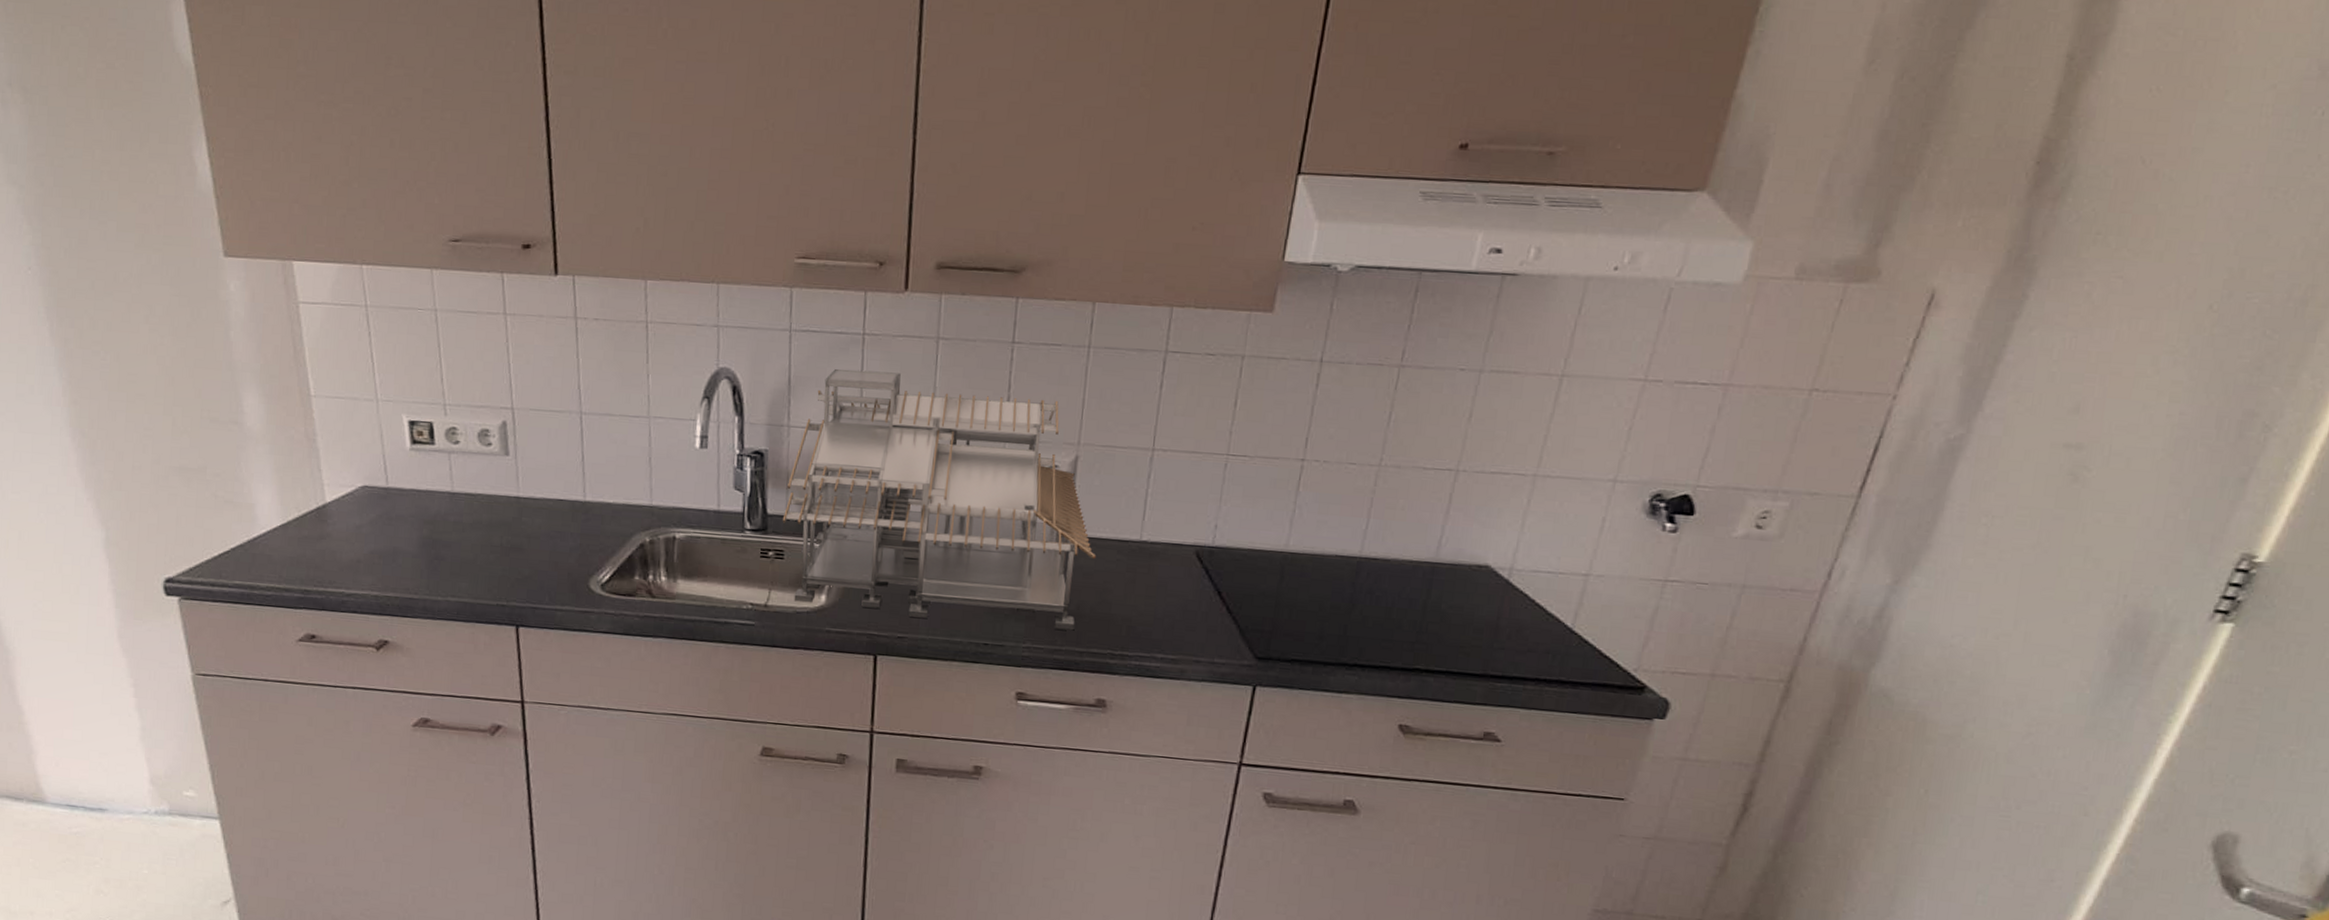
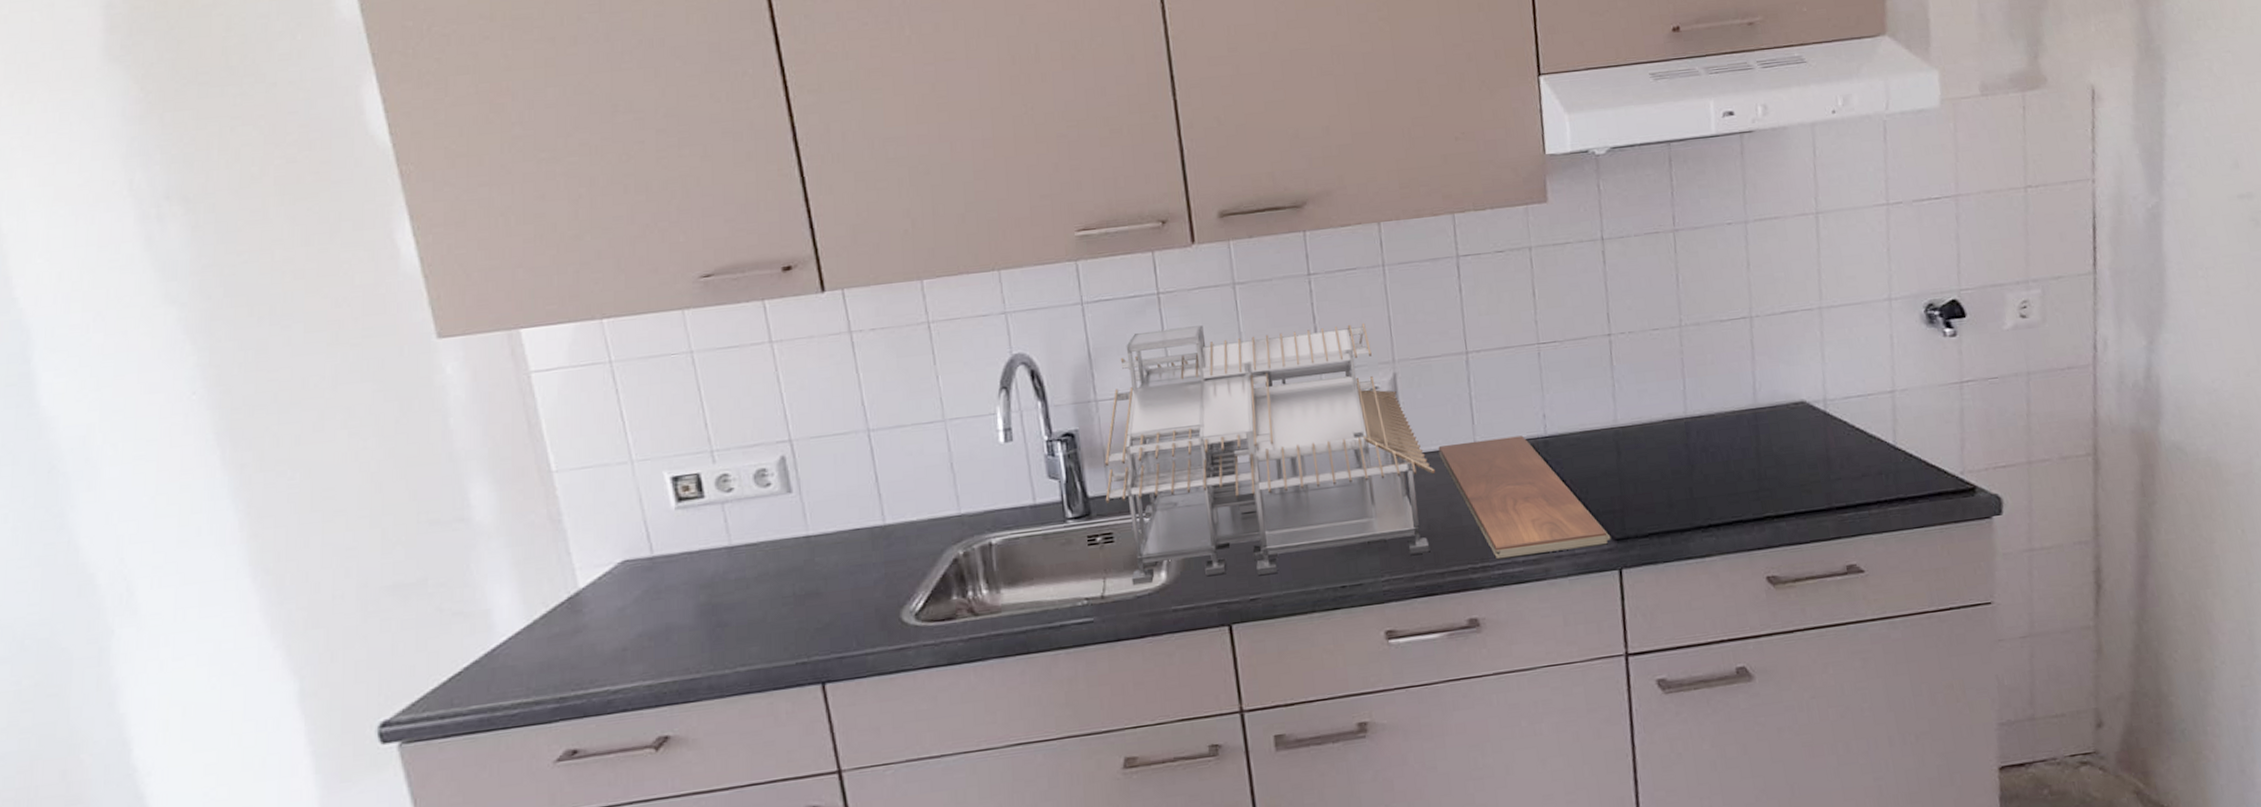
chopping board: none [1103,534,1253,661] -> present [1438,435,1611,560]

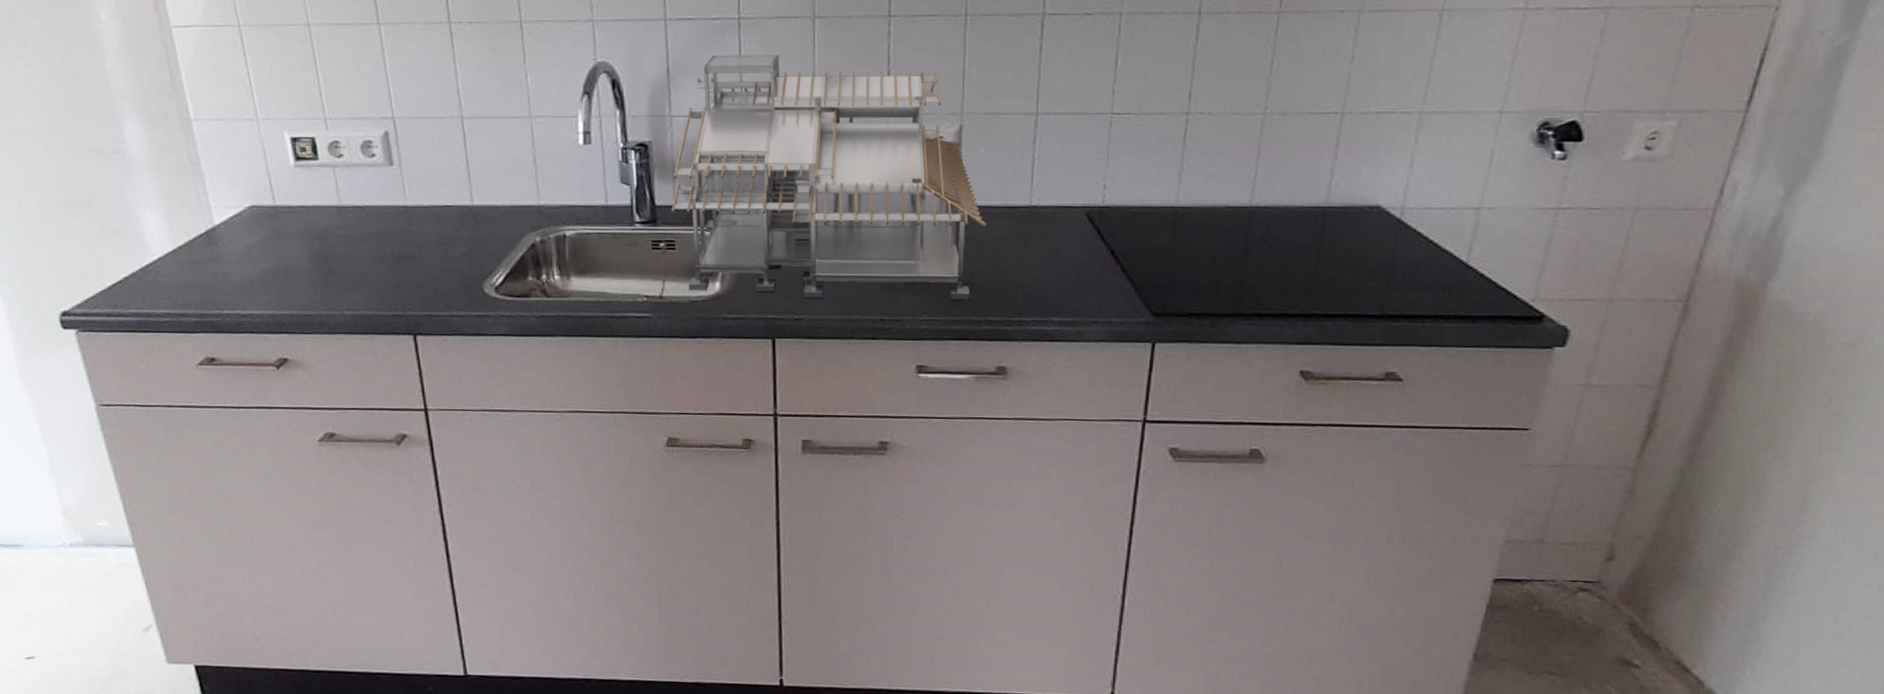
chopping board: present [1438,435,1611,560] -> none [993,201,1150,318]

